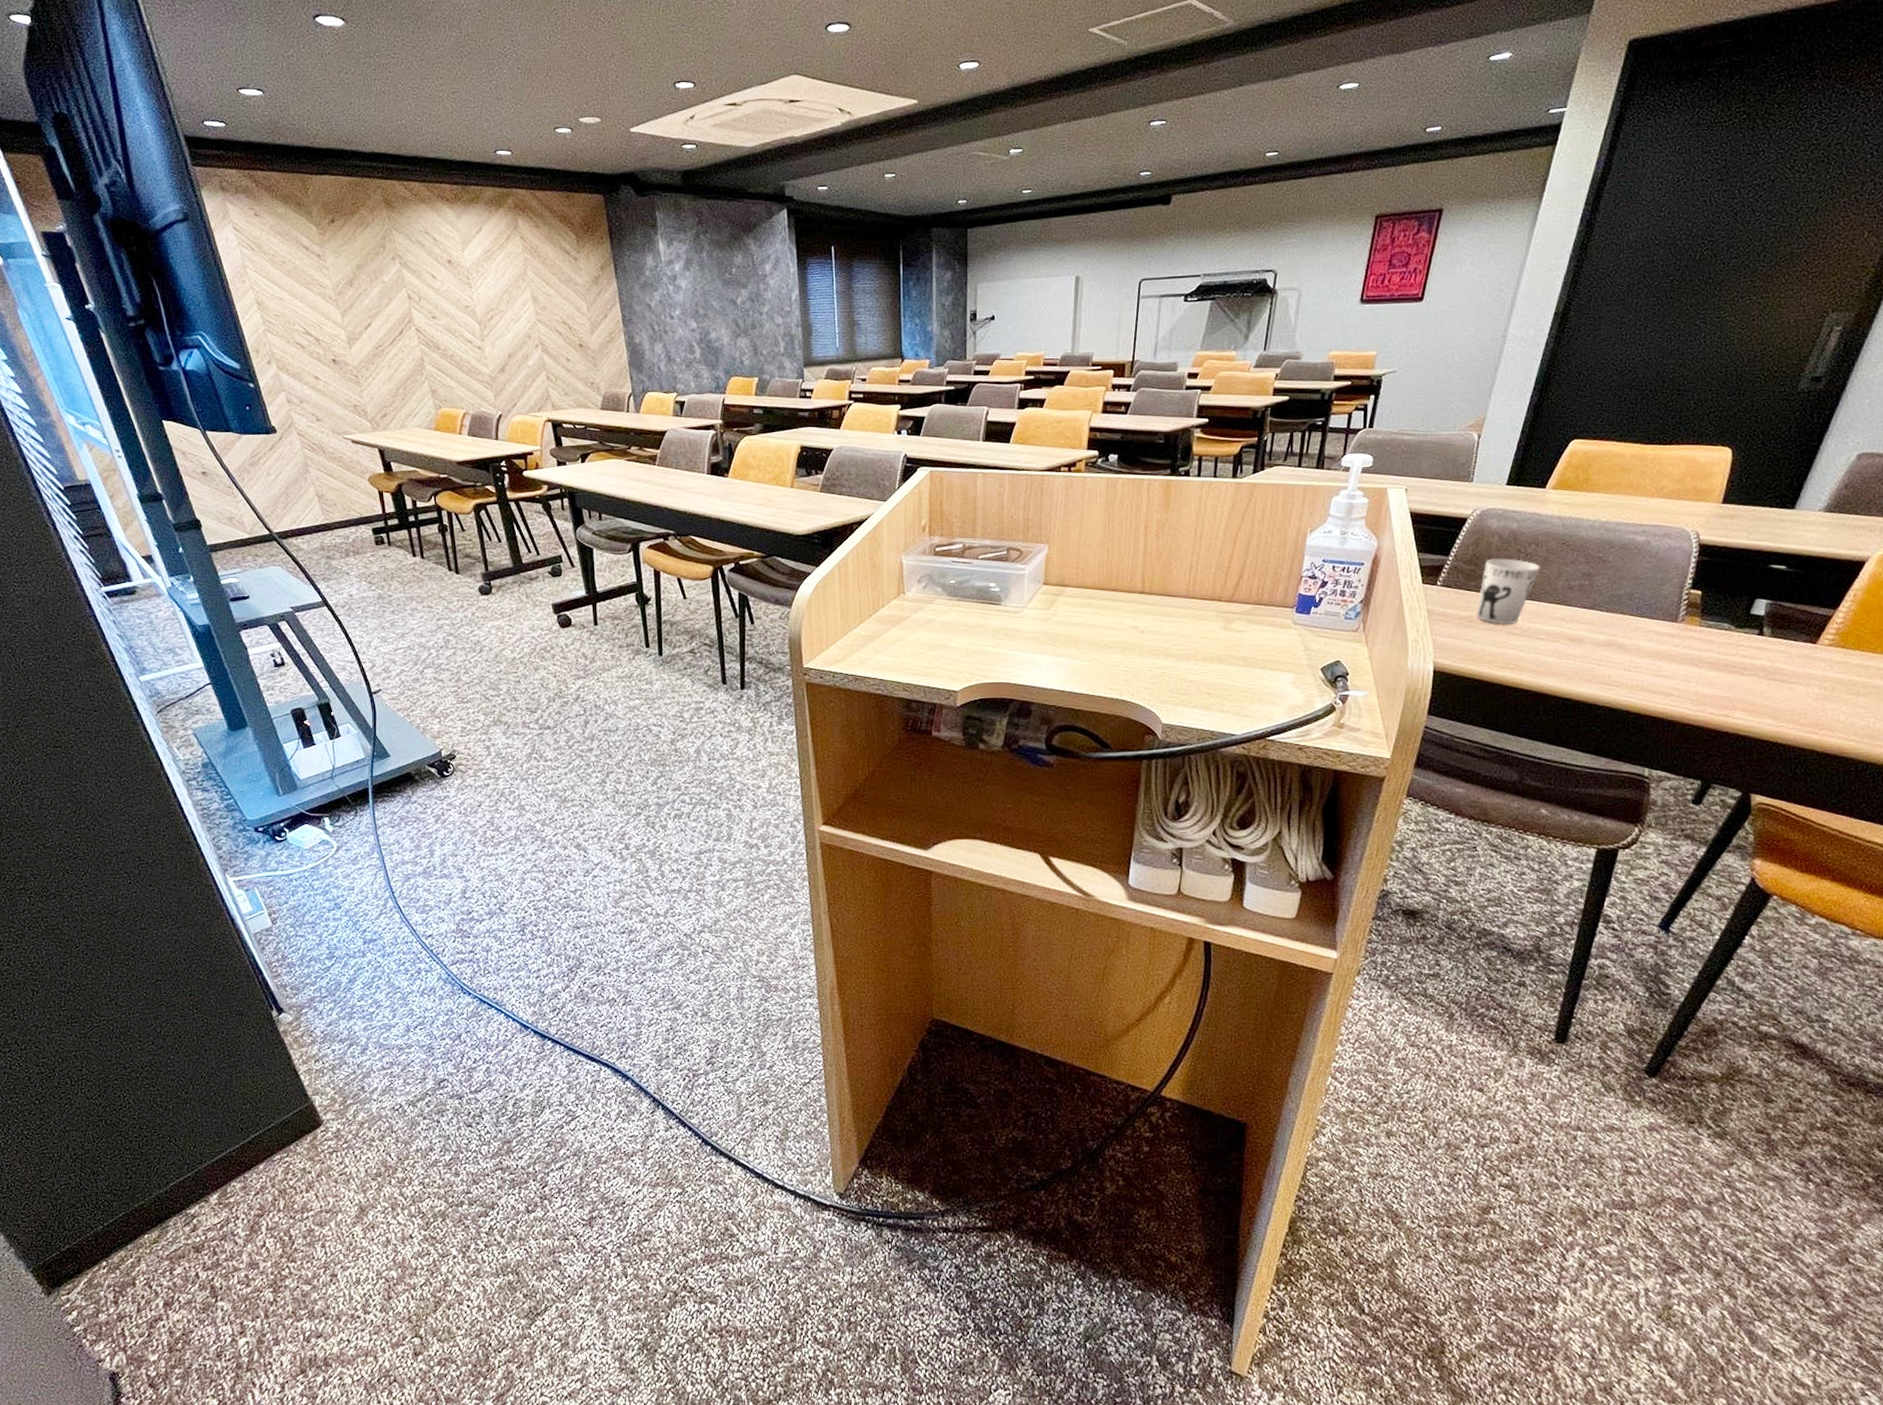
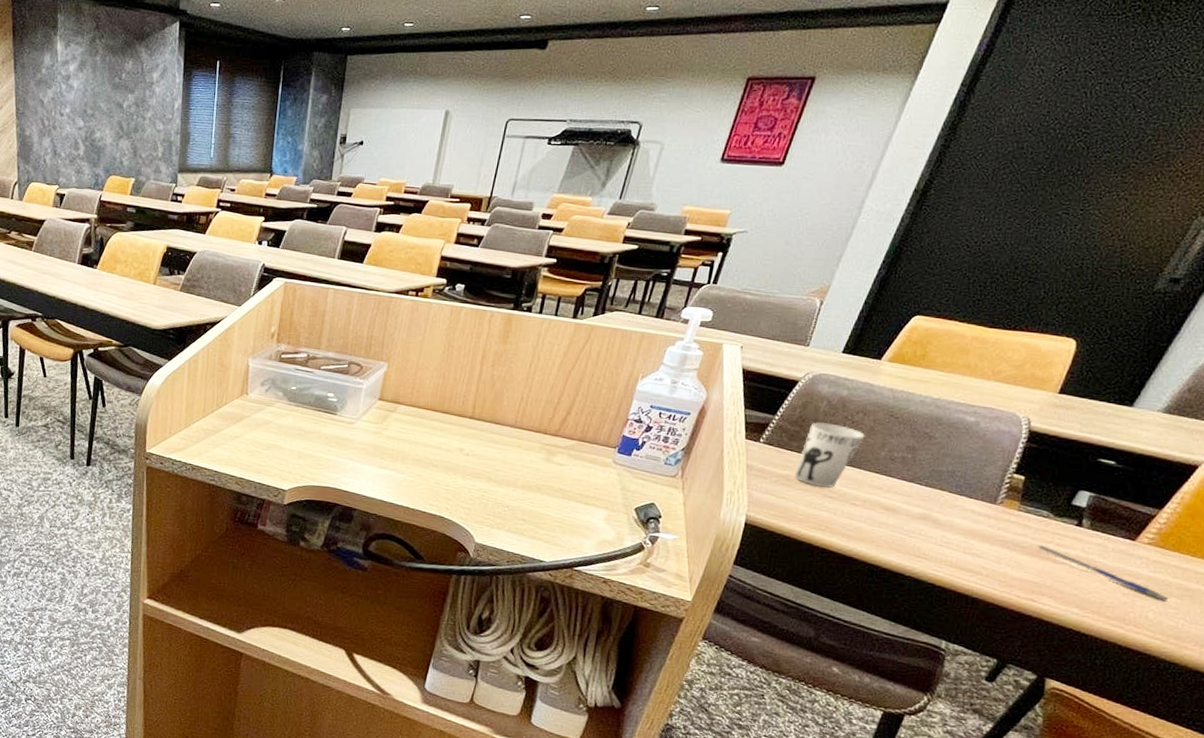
pen: none [1723,658,1857,702] -> present [1037,545,1169,601]

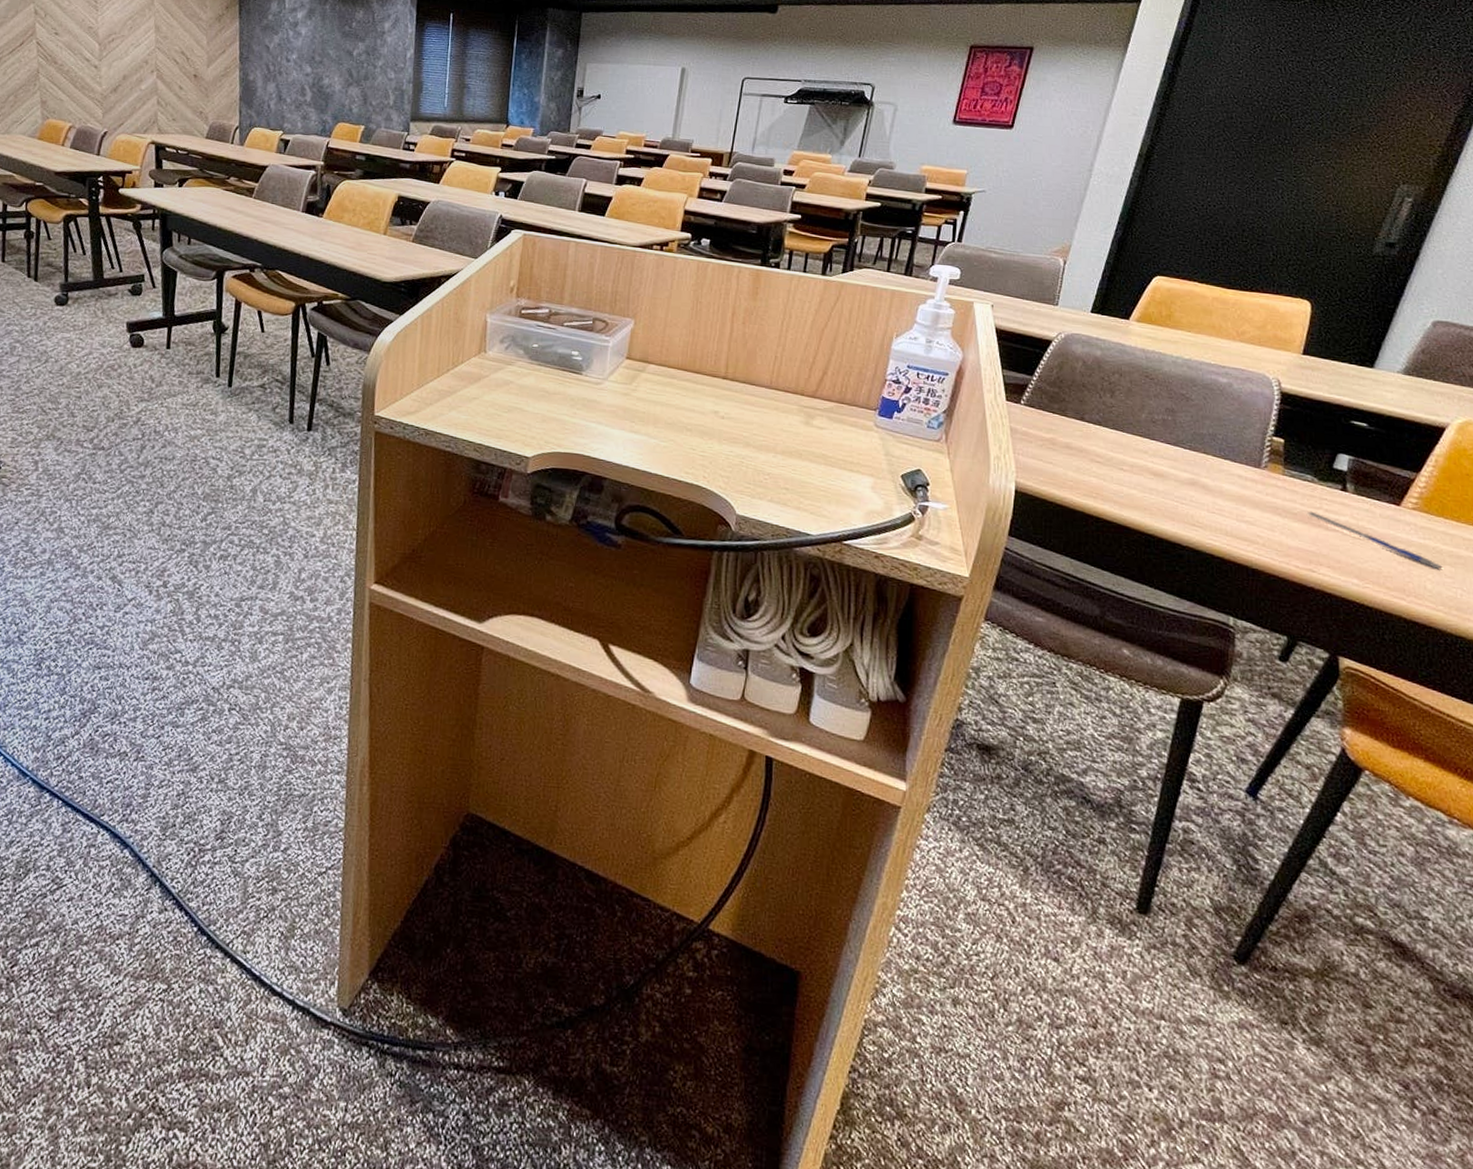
cup: present [794,422,865,488] -> none [1059,383,1124,453]

